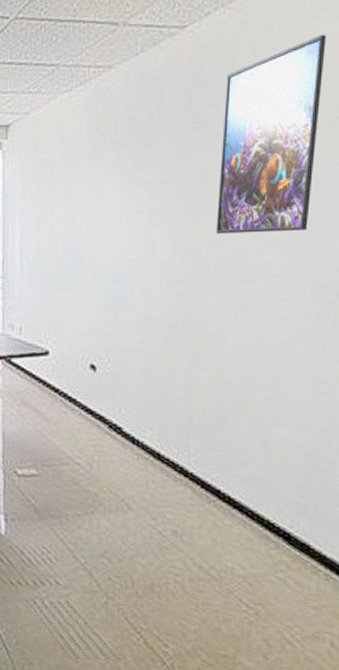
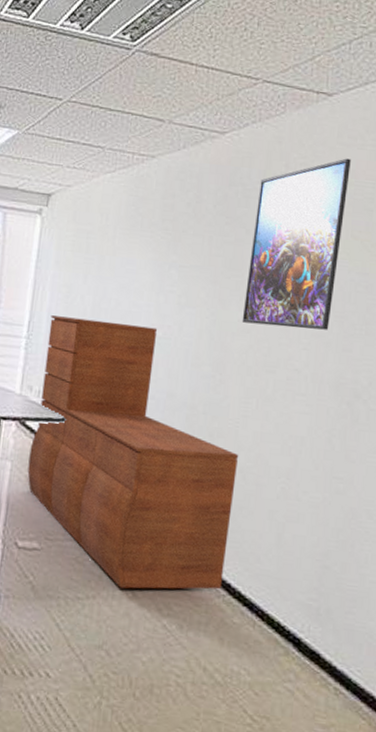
storage cabinet: none [18,250,221,503] -> present [27,315,239,590]

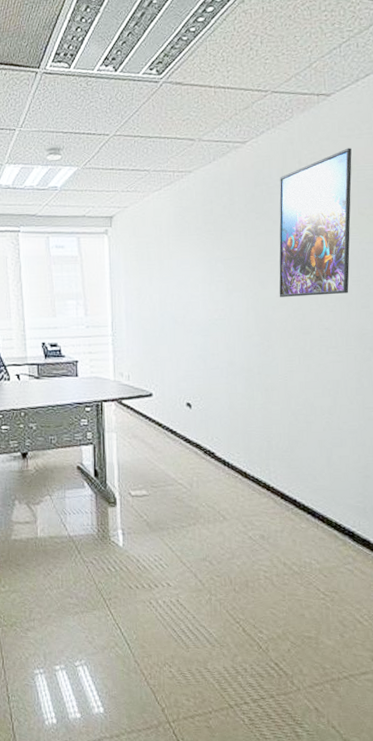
storage cabinet: present [27,315,239,590] -> none [128,312,290,514]

